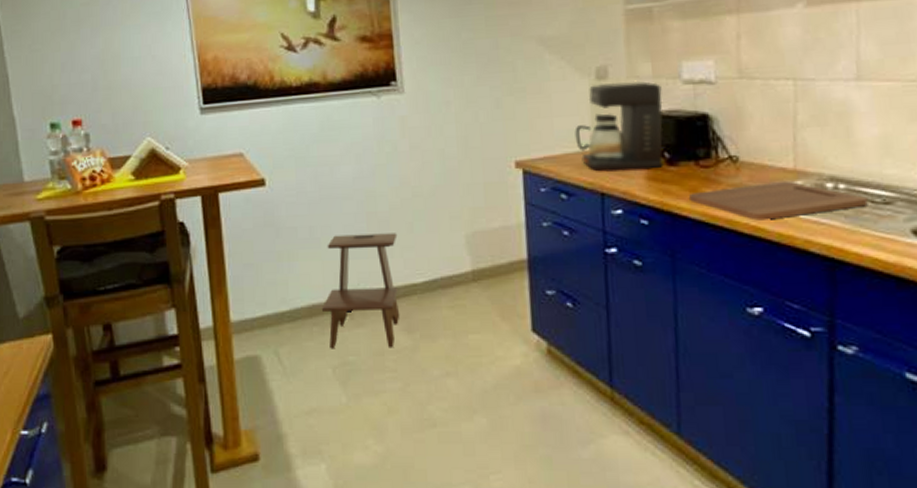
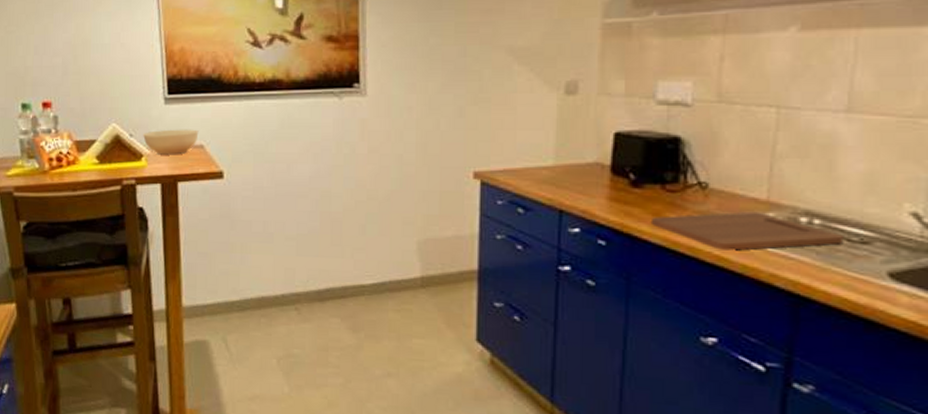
bowl: none [180,137,238,167] -> present [143,129,199,155]
step stool: present [321,233,400,349] -> none [270,231,350,345]
coffee maker: present [574,81,664,172] -> none [538,98,633,189]

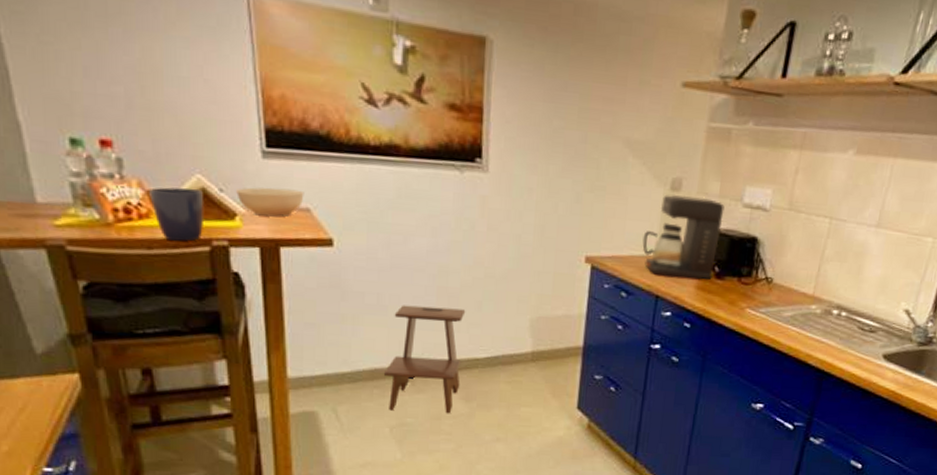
cup: none [76,135,118,182] -> present [149,187,205,241]
step stool: none [270,231,350,345] -> present [383,305,466,414]
coffee maker: none [538,98,633,189] -> present [642,194,725,279]
cutting board: present [652,212,843,251] -> none [727,304,859,335]

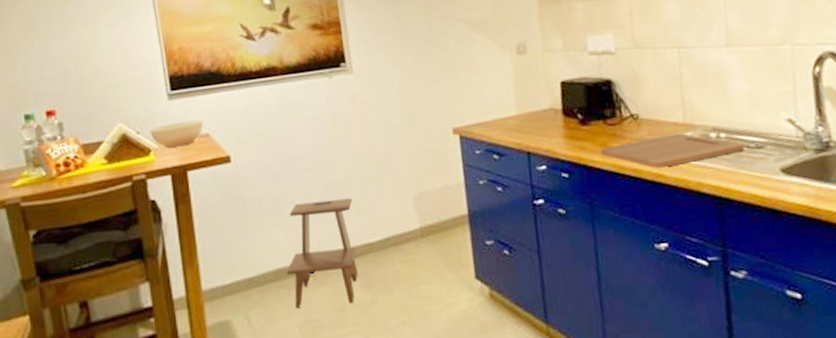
cup: present [149,187,205,241] -> none [83,135,126,183]
coffee maker: present [642,194,725,279] -> none [501,54,578,133]
cutting board: none [727,304,859,335] -> present [601,133,745,169]

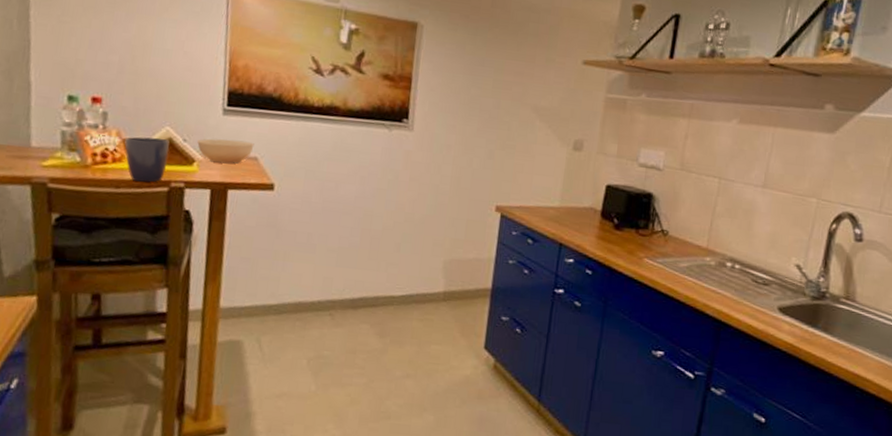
cup: none [83,135,126,183] -> present [124,137,170,182]
step stool: present [286,198,359,309] -> none [306,244,386,349]
cutting board: present [601,133,745,169] -> none [626,254,753,285]

